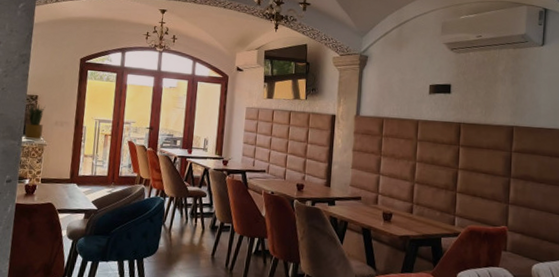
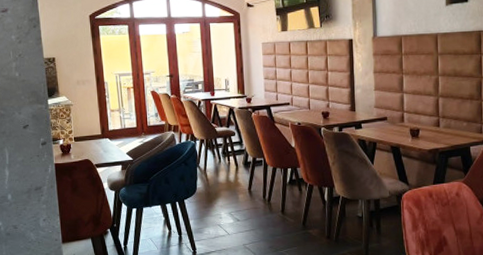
planter: present [24,104,46,140] -> none [46,66,66,102]

